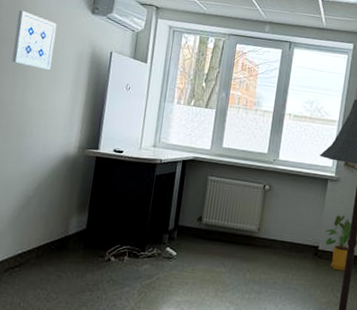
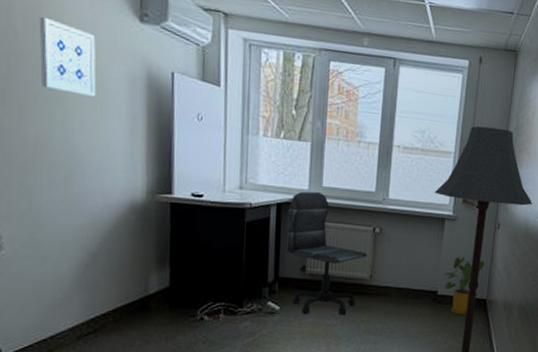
office chair: none [187,150,257,264] -> present [287,191,368,315]

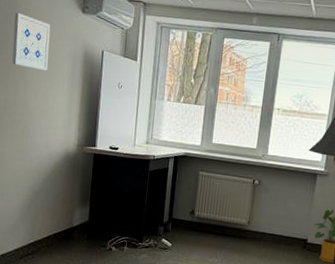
office chair: present [287,191,368,315] -> none [180,146,247,255]

